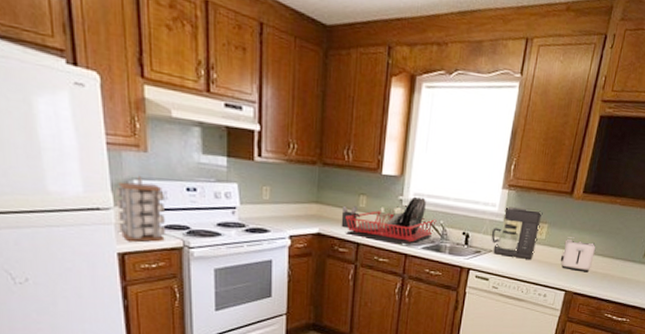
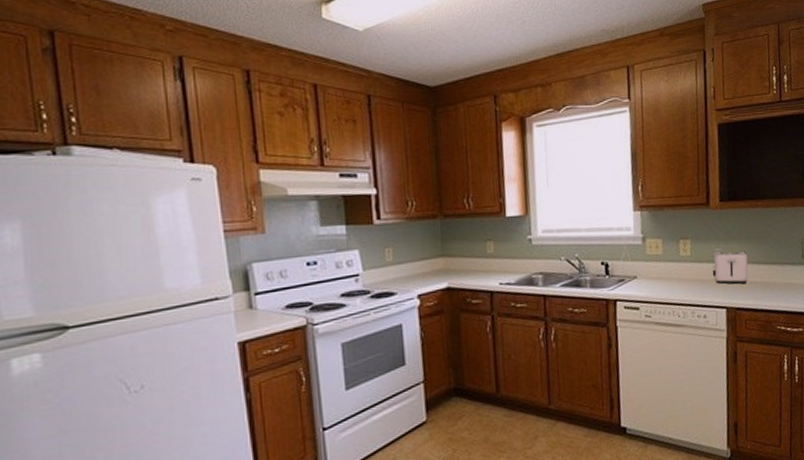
spice rack: present [116,175,165,242] -> none [235,257,287,328]
dish rack: present [341,196,437,245] -> none [469,233,571,286]
coffee maker: present [492,207,541,259] -> none [632,226,682,281]

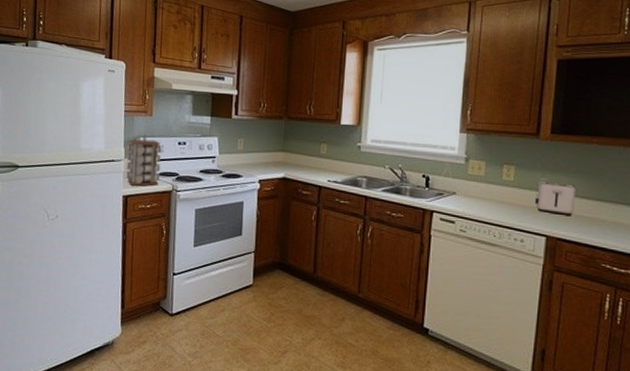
spice rack: none [235,257,287,328] -> present [126,134,162,186]

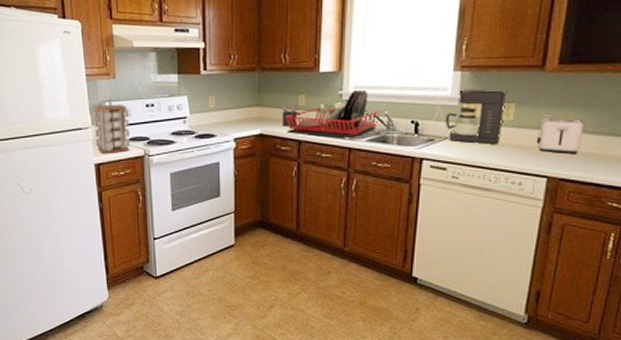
dish rack: none [304,143,395,188] -> present [282,89,381,139]
coffee maker: none [454,150,506,202] -> present [446,88,506,144]

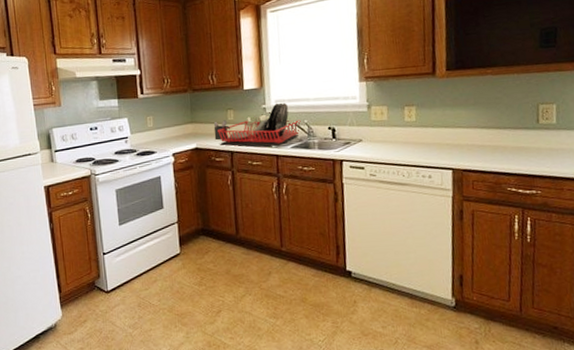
spice rack: present [93,98,130,153] -> none [41,124,77,176]
coffee maker: present [446,88,506,144] -> none [358,95,407,144]
toaster: present [536,115,583,155] -> none [437,114,476,148]

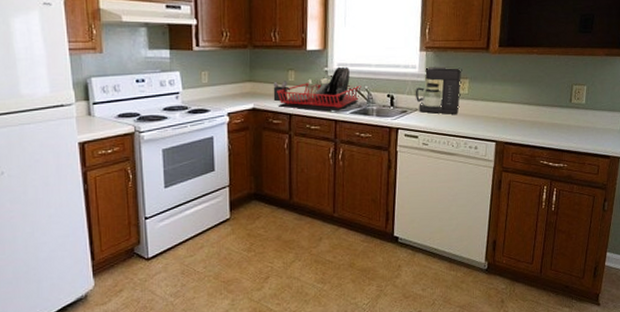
coffee maker: none [358,95,407,144] -> present [416,67,461,114]

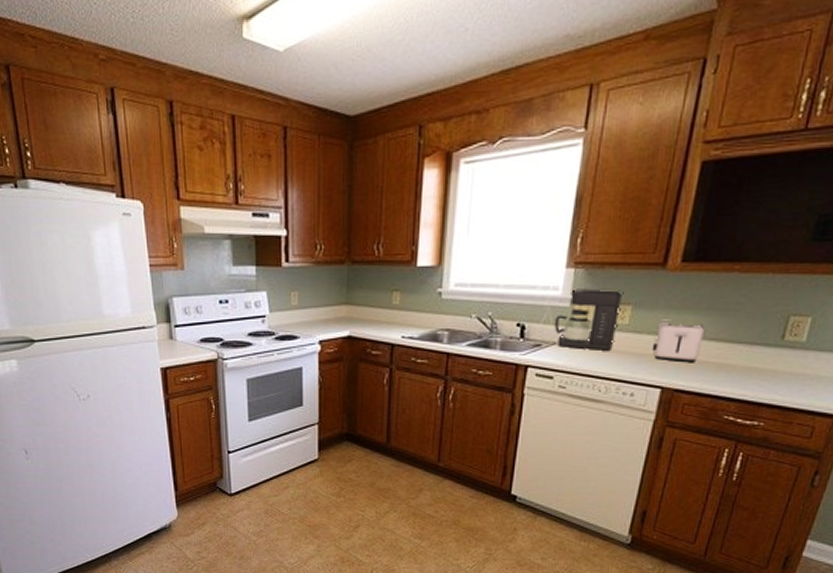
dish rack: present [273,66,361,112] -> none [373,287,484,343]
toaster: none [486,89,519,122] -> present [651,319,704,363]

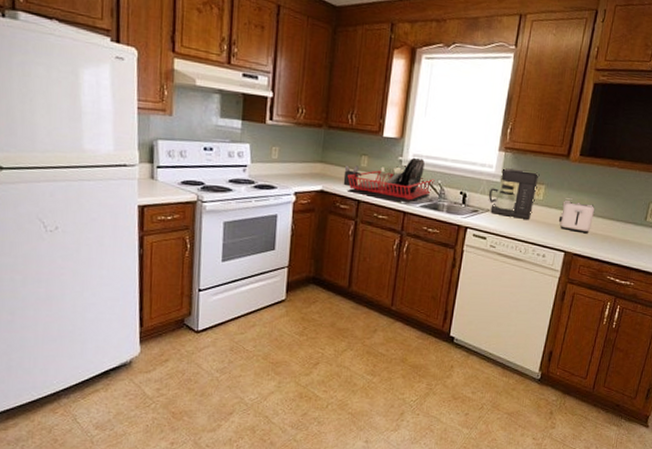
dish rack: none [373,287,484,343] -> present [343,157,435,204]

